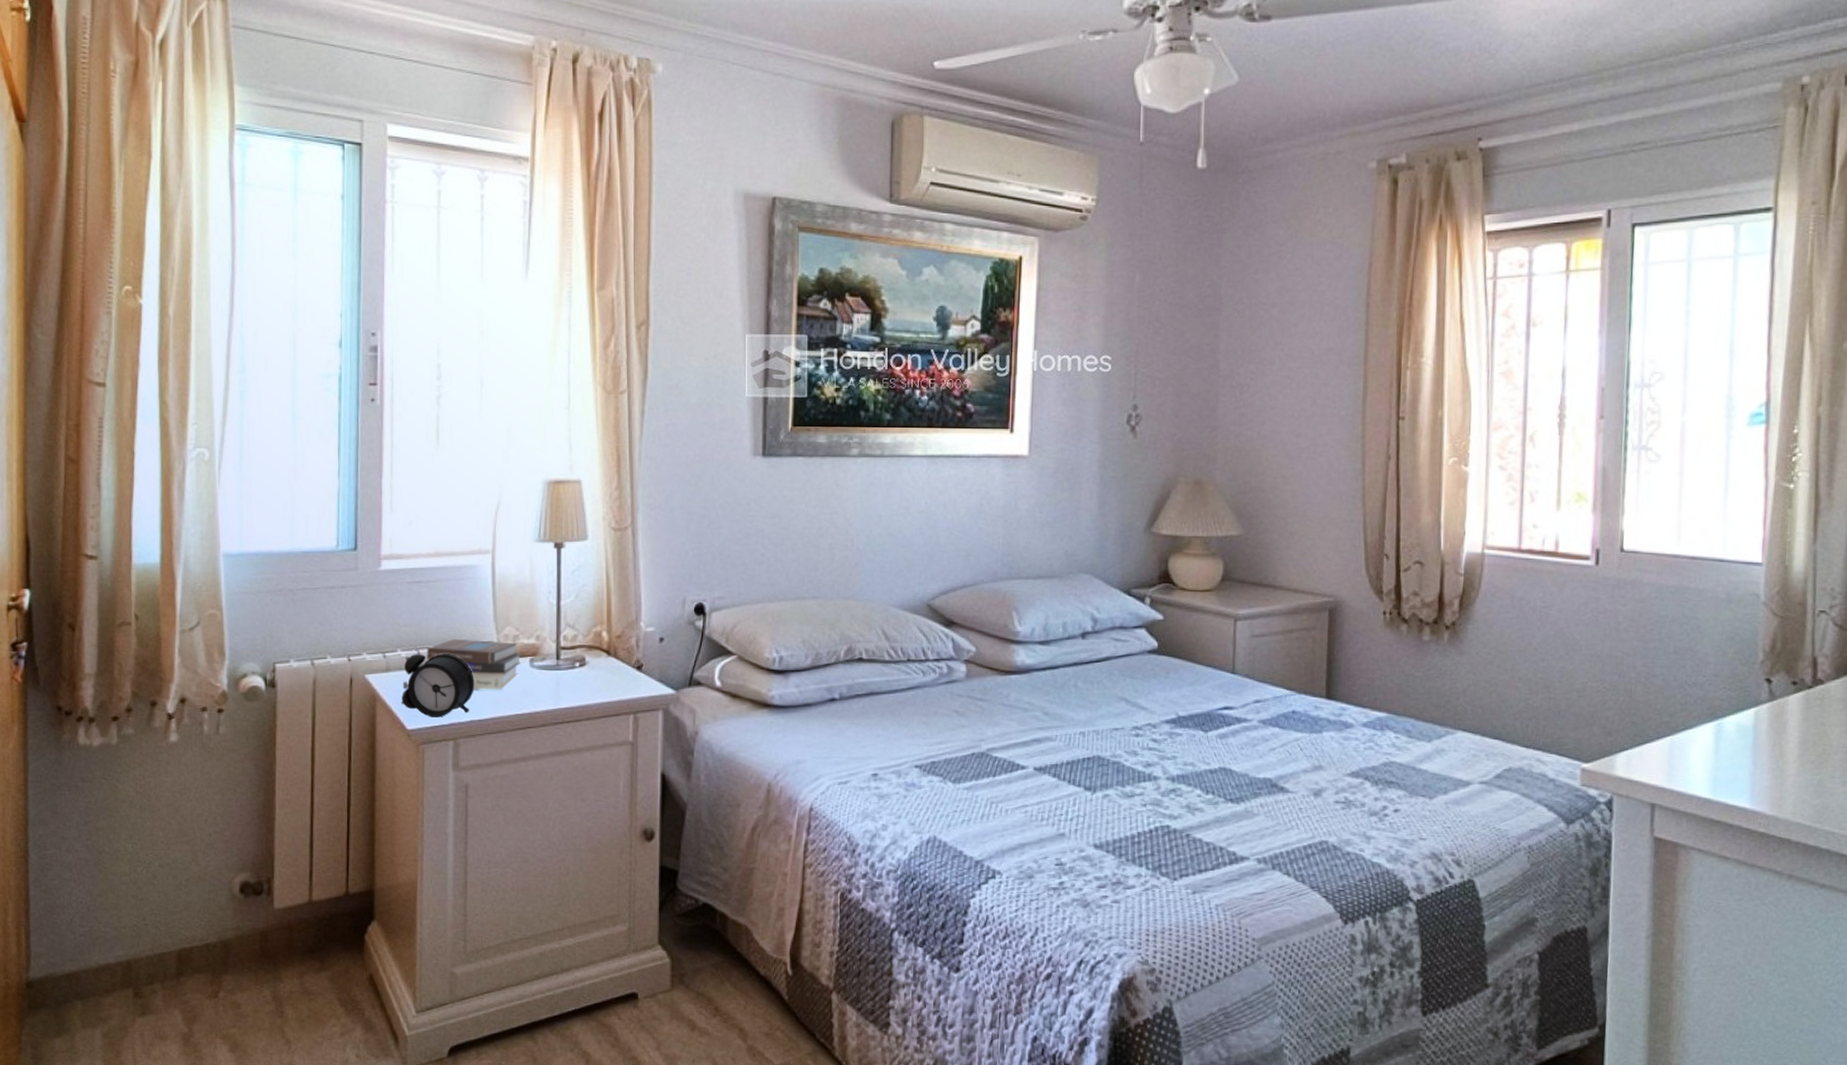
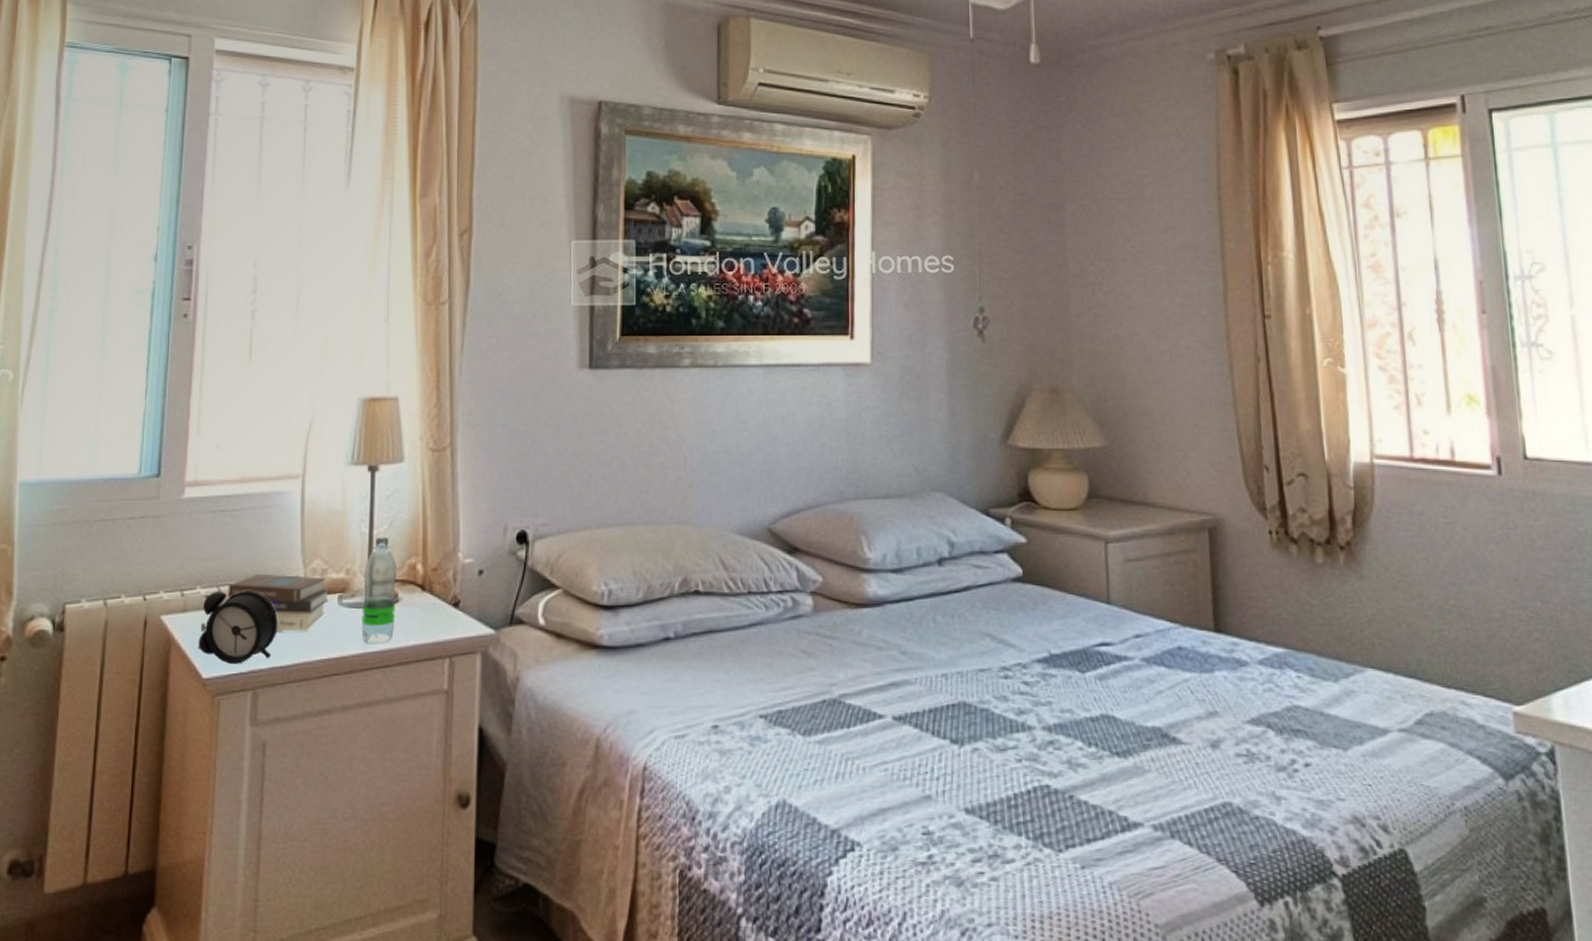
bottle: none [552,607,584,702] -> present [361,537,397,645]

